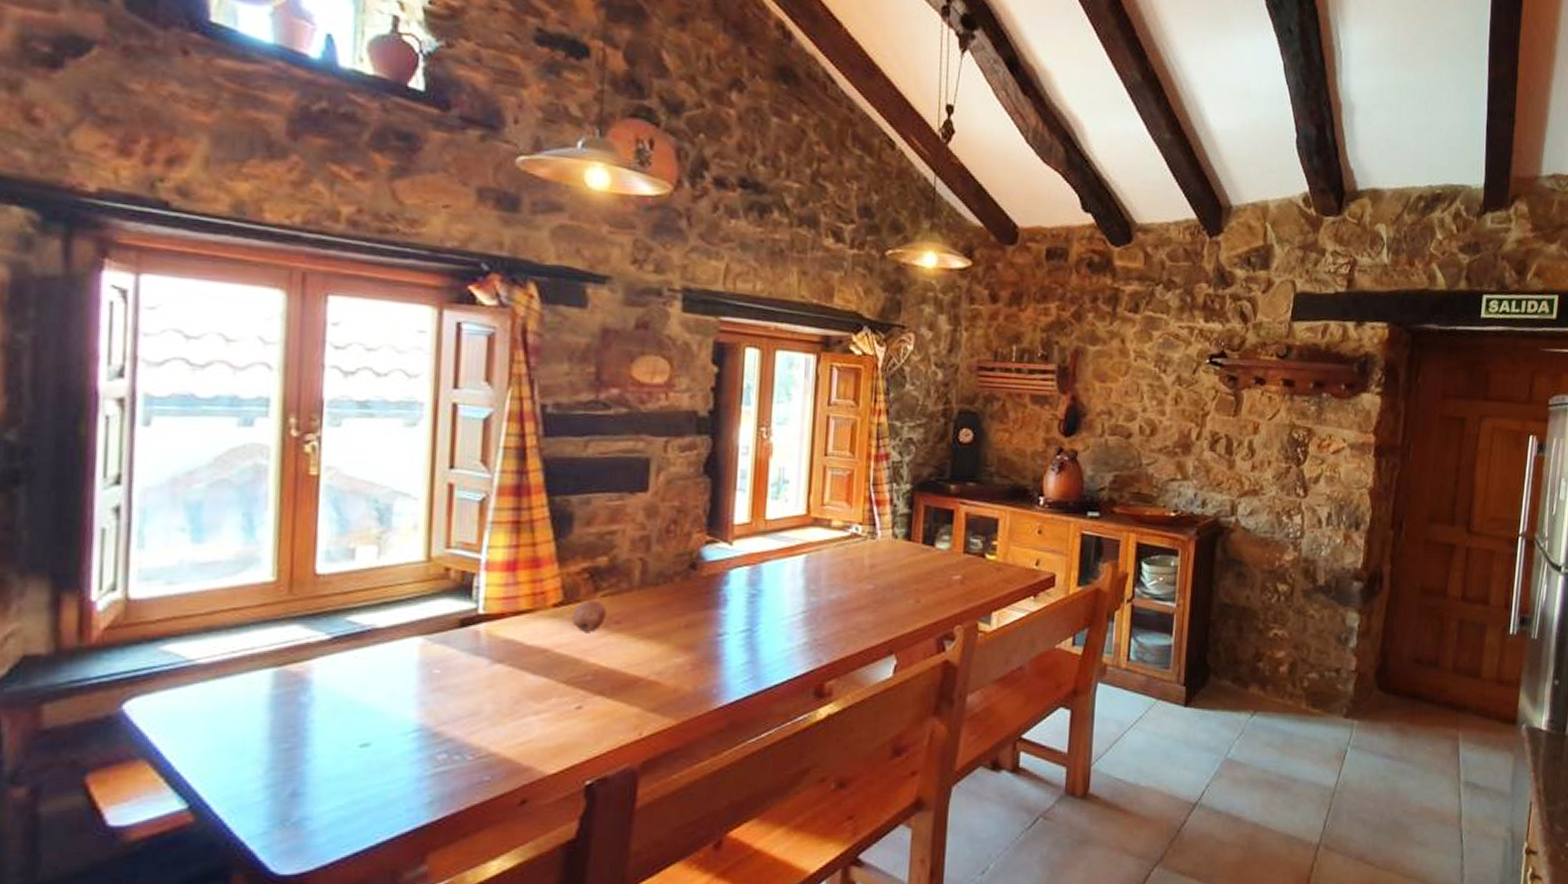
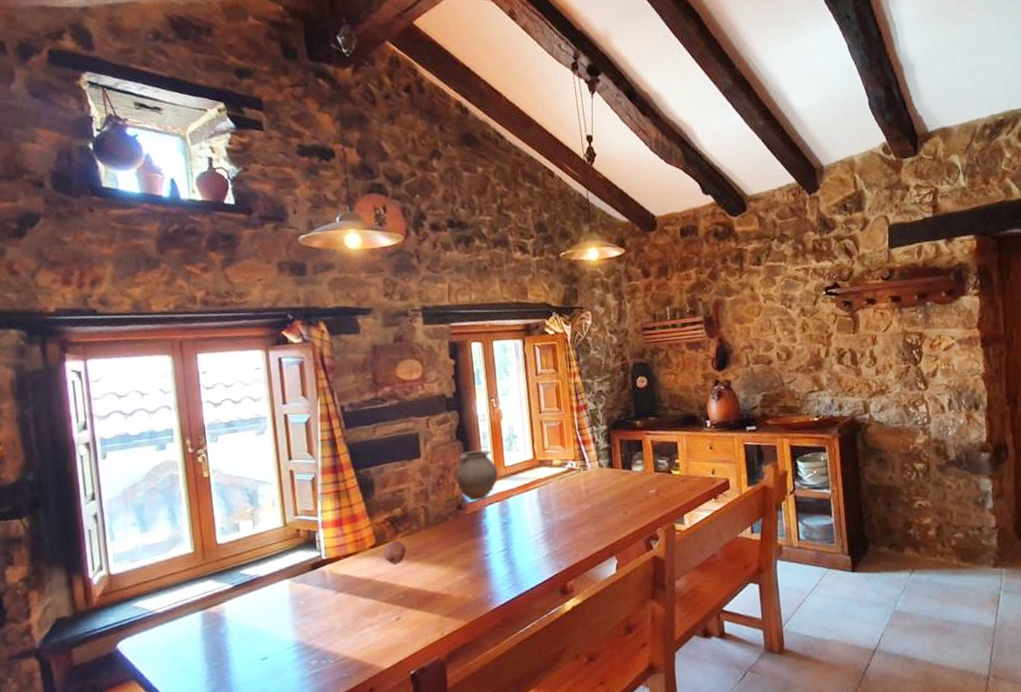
ceramic pot: none [692,492,756,561] -> present [455,449,499,502]

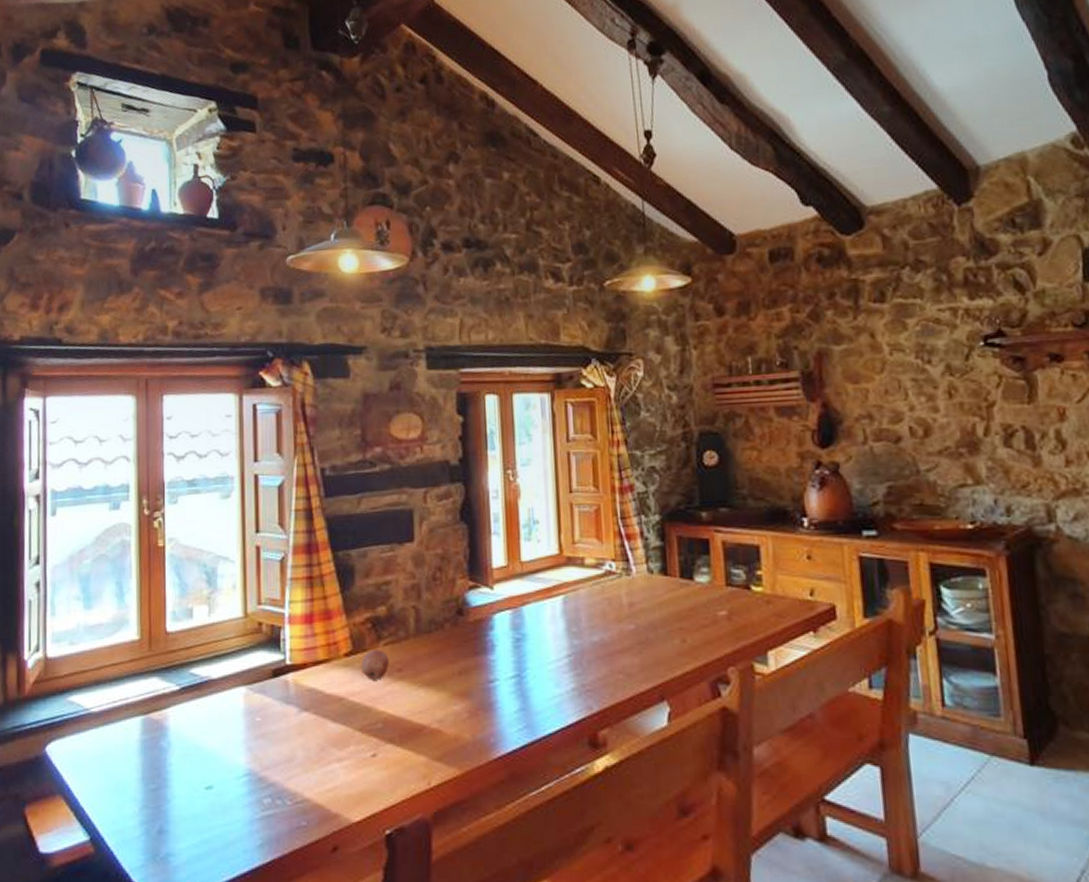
ceramic pot: present [455,449,499,502] -> none [456,536,513,606]

